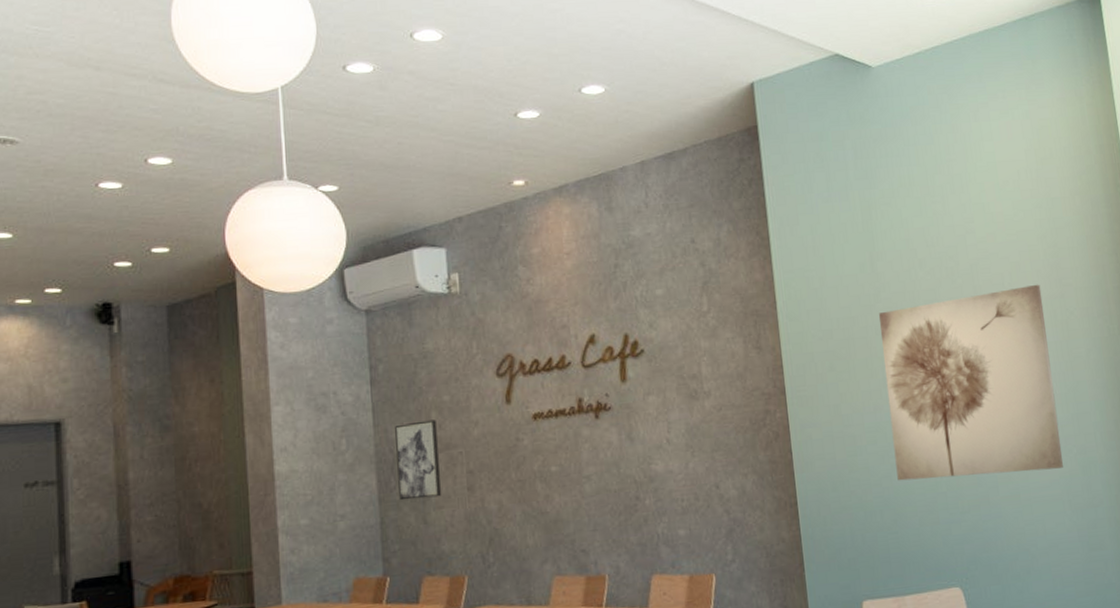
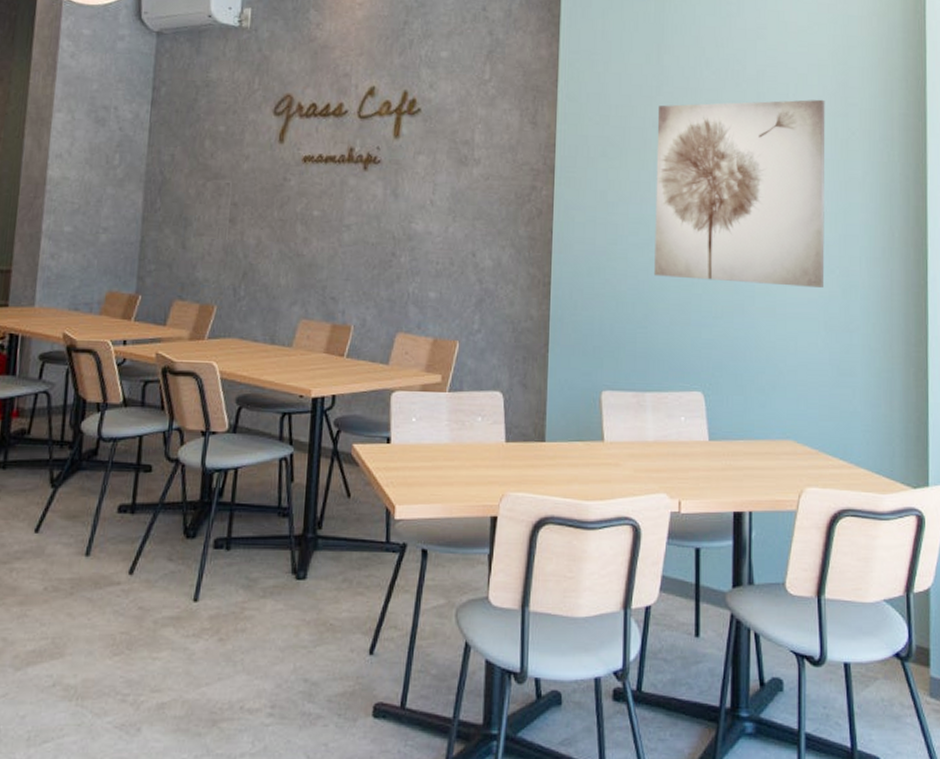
wall art: present [395,419,441,501] -> none [162,147,209,224]

